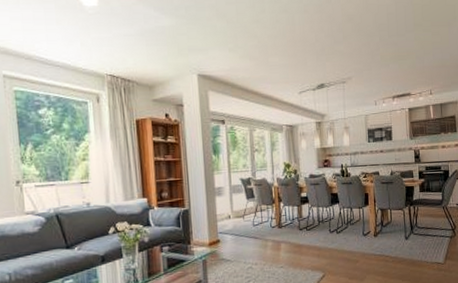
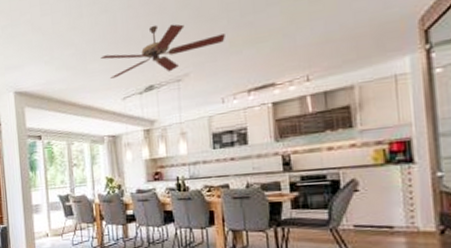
ceiling fan: none [280,31,378,74] -> present [100,24,225,79]

